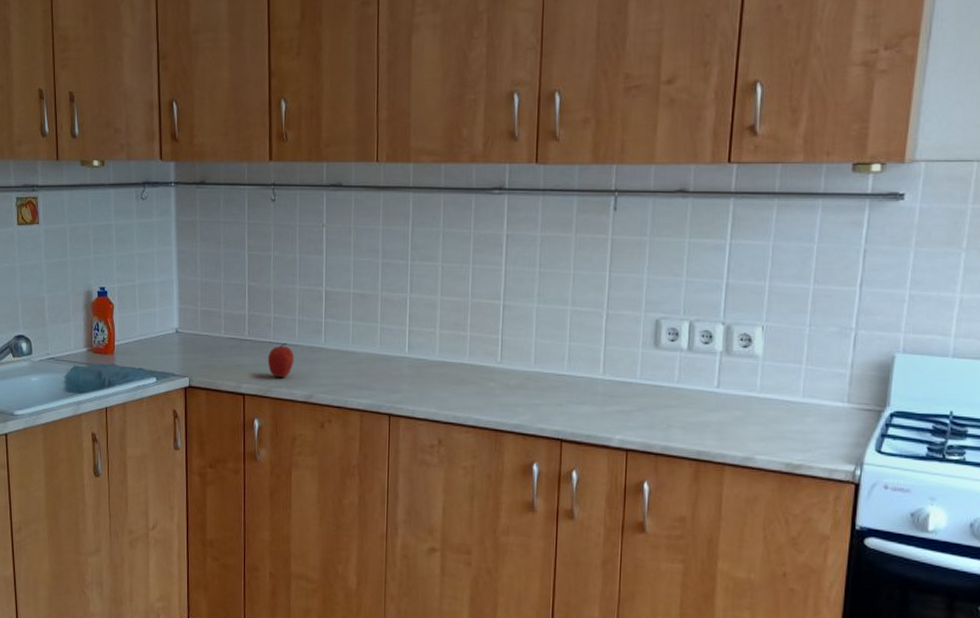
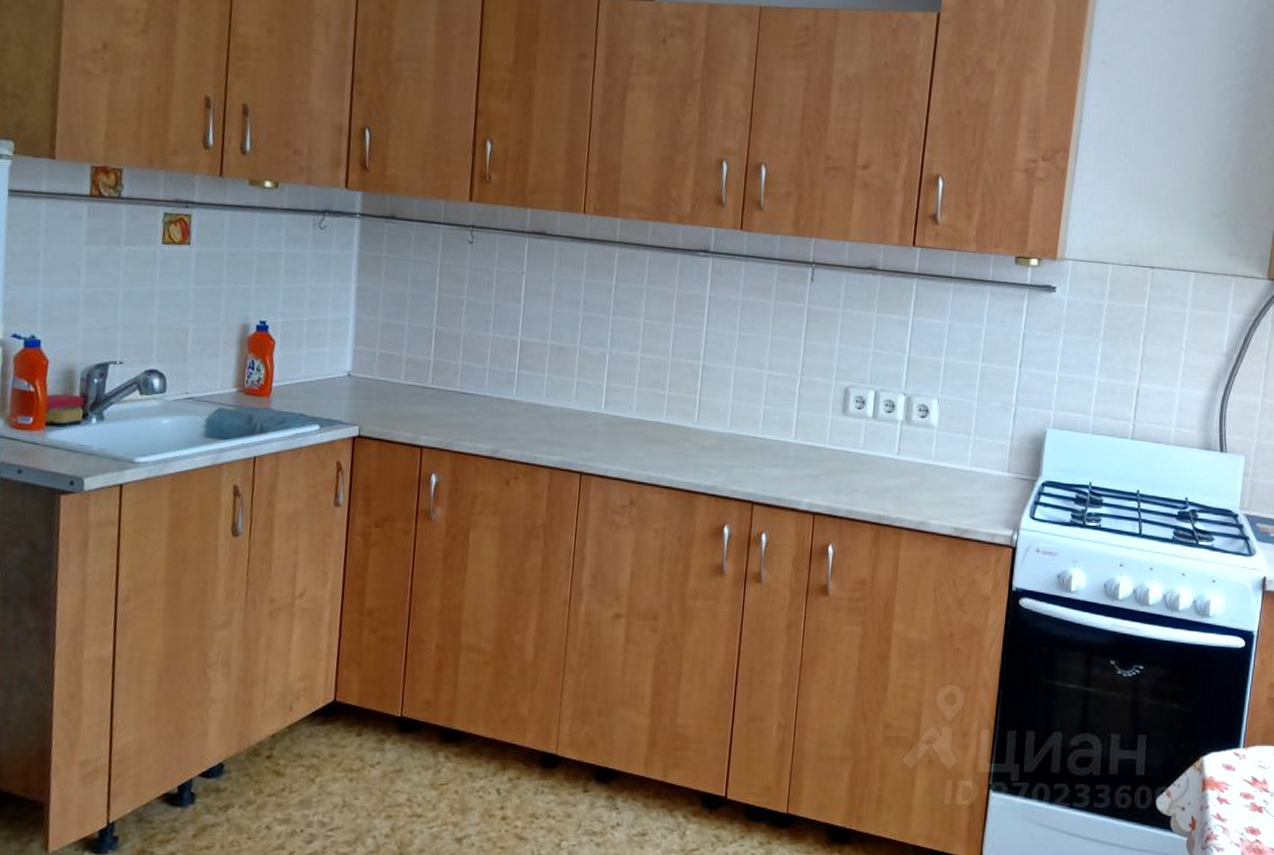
fruit: present [267,343,295,378] -> none [451,393,482,431]

